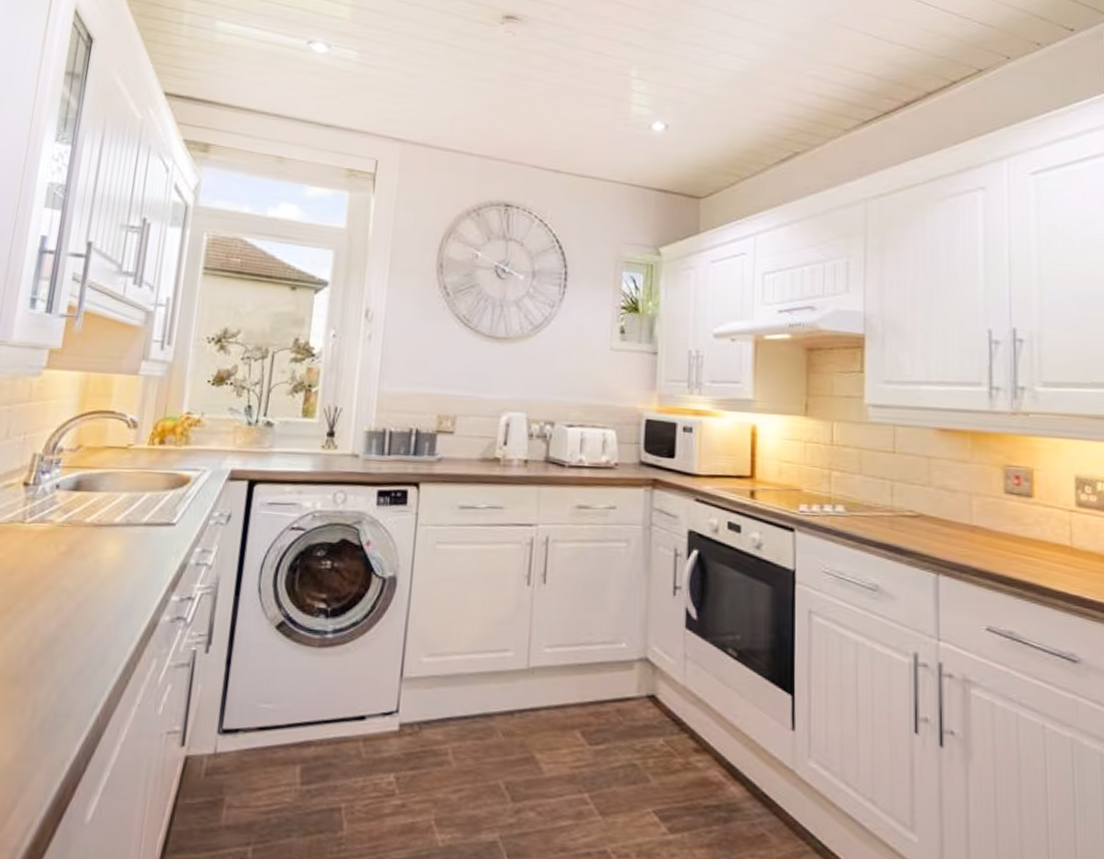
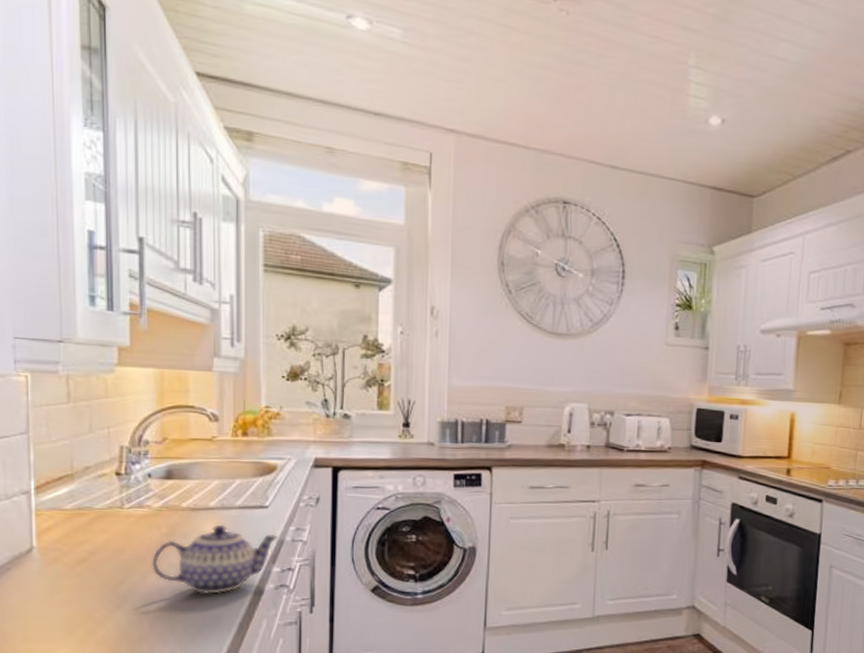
teapot: none [42,543,182,627] -> present [152,524,278,595]

